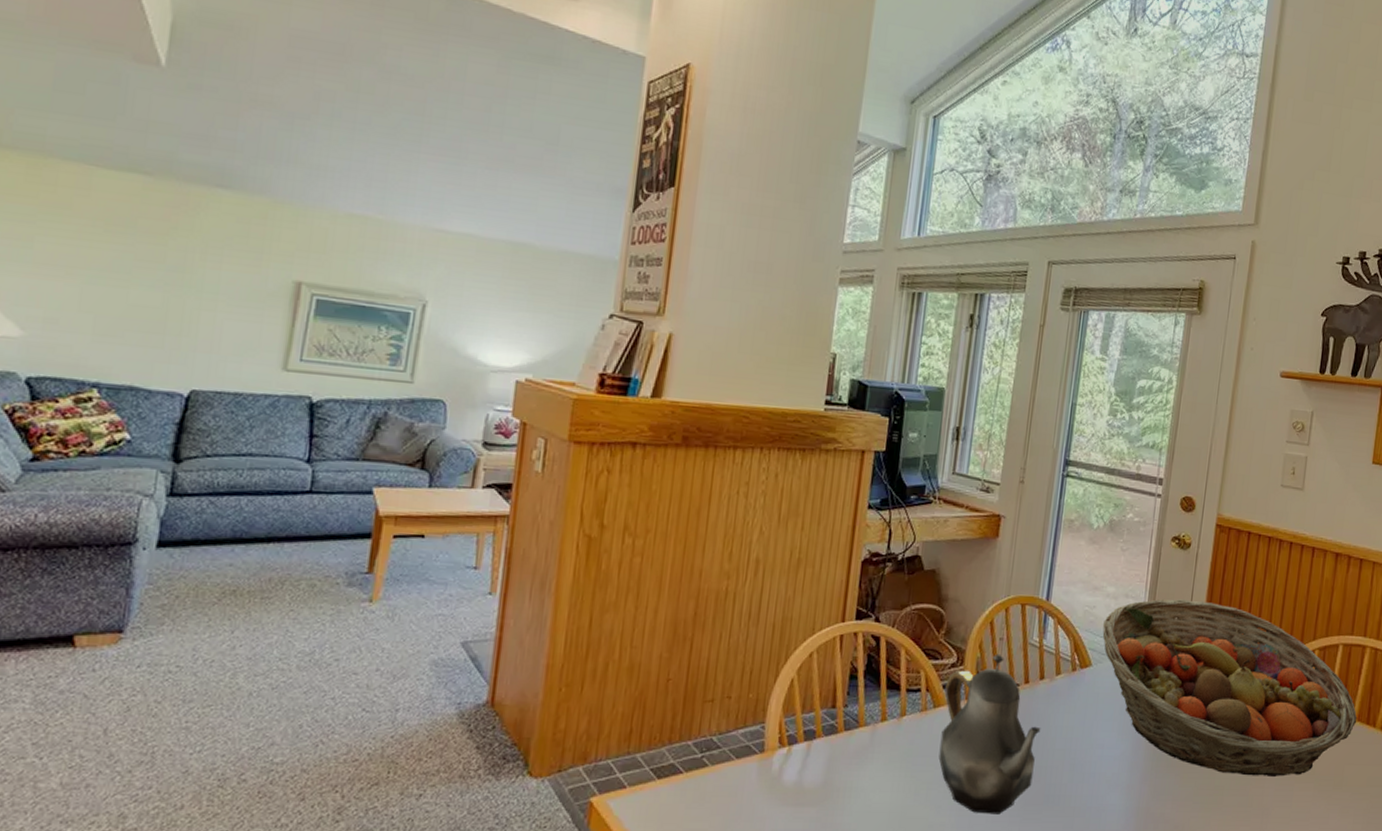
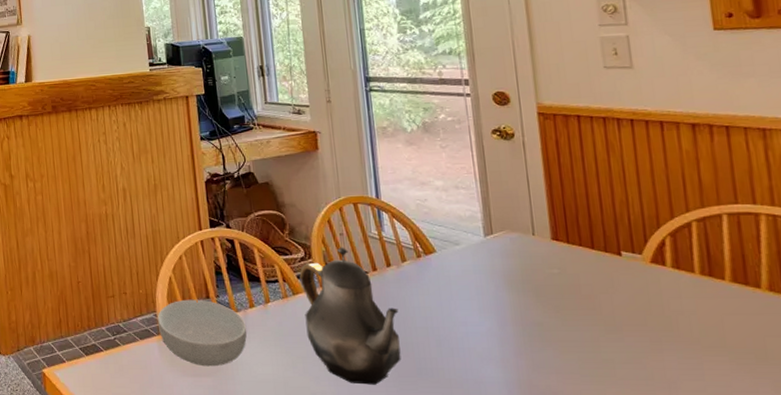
cereal bowl: none [763,708,873,794] -> present [157,299,247,367]
fruit basket: present [1102,599,1357,777] -> none [438,185,769,350]

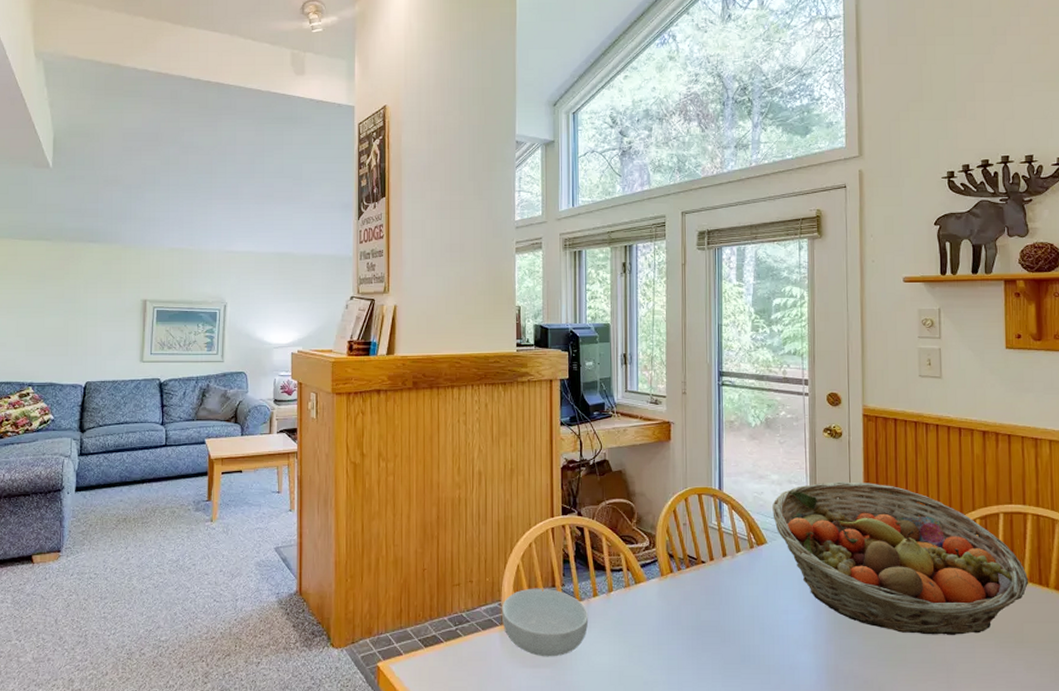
teapot: present [299,247,401,385] -> none [642,536,730,673]
fruit basket: none [438,185,769,350] -> present [772,481,1029,635]

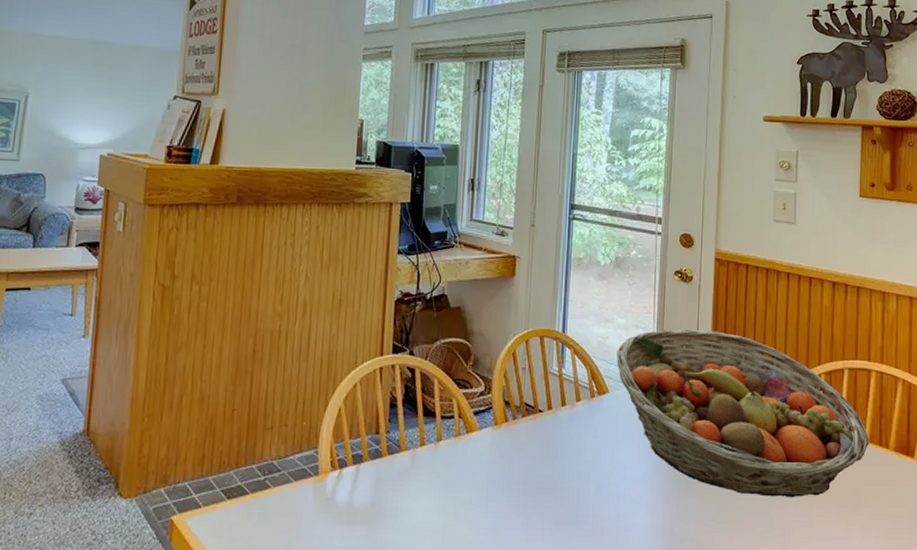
cereal bowl: present [501,588,589,657] -> none [317,434,414,513]

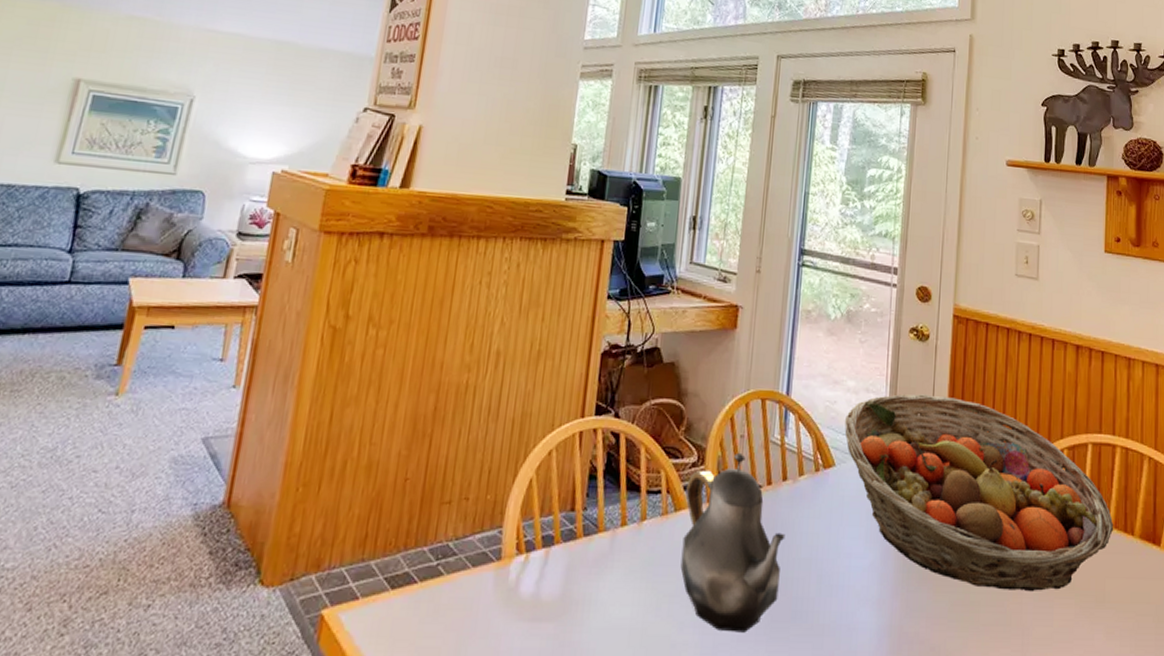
teapot: none [474,382,566,533] -> present [680,452,786,633]

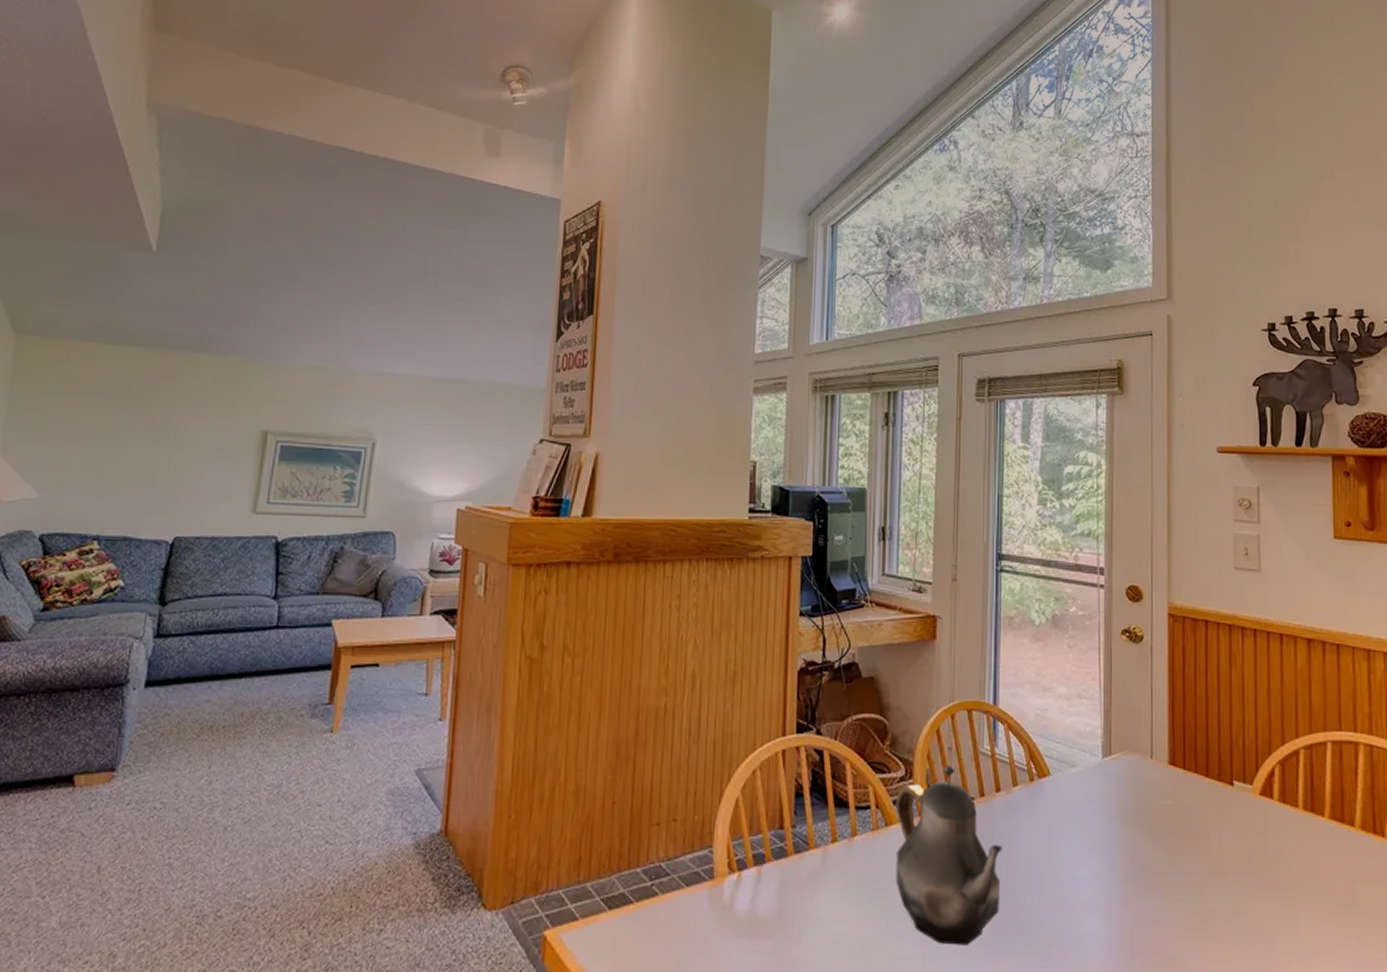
fruit basket: present [844,394,1114,591] -> none [1058,698,1361,897]

